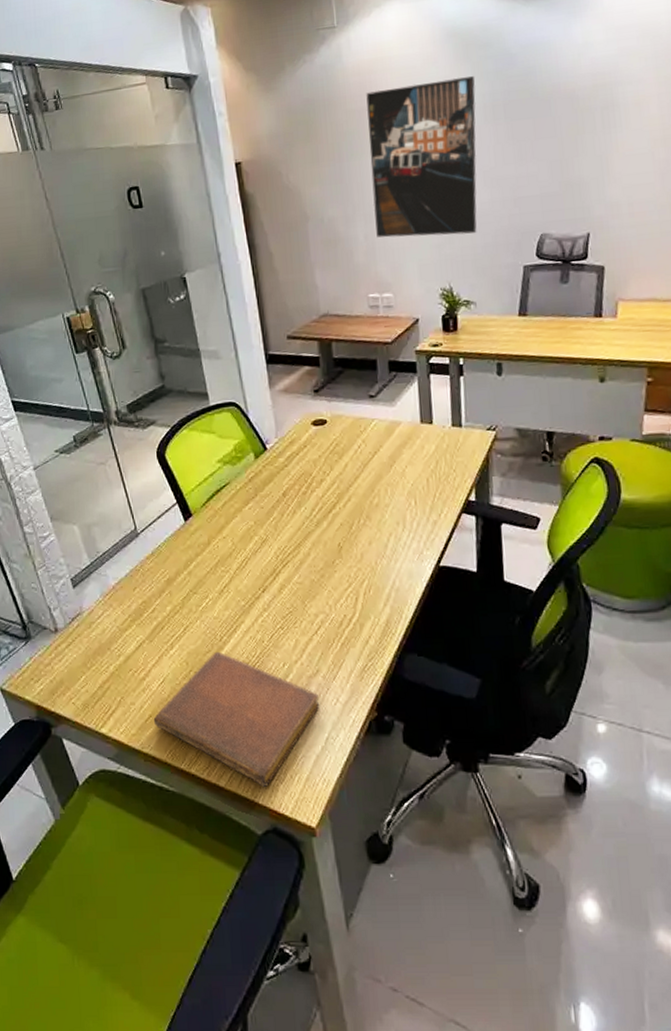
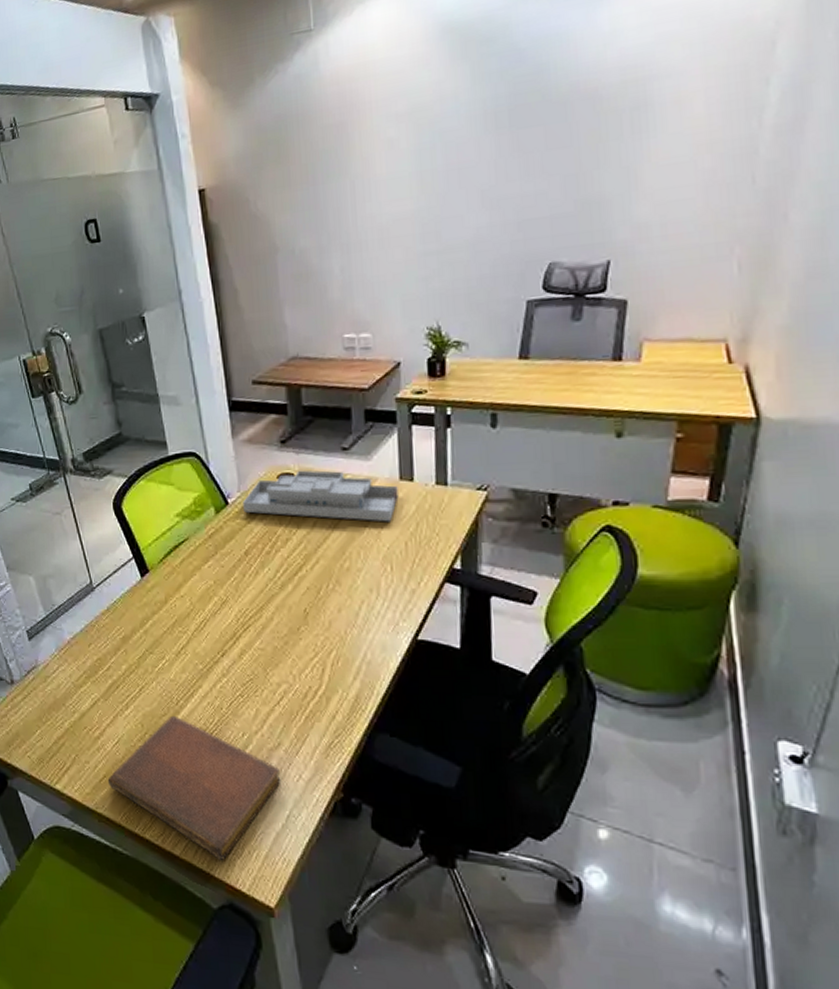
desk organizer: none [280,416,420,461] -> present [243,470,399,522]
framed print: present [366,76,477,238] -> none [345,78,475,270]

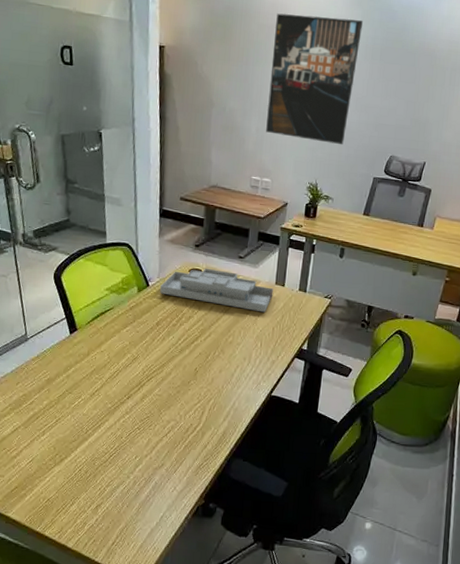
notebook: present [107,715,281,860] -> none [18,441,160,550]
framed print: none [345,78,475,270] -> present [266,13,363,144]

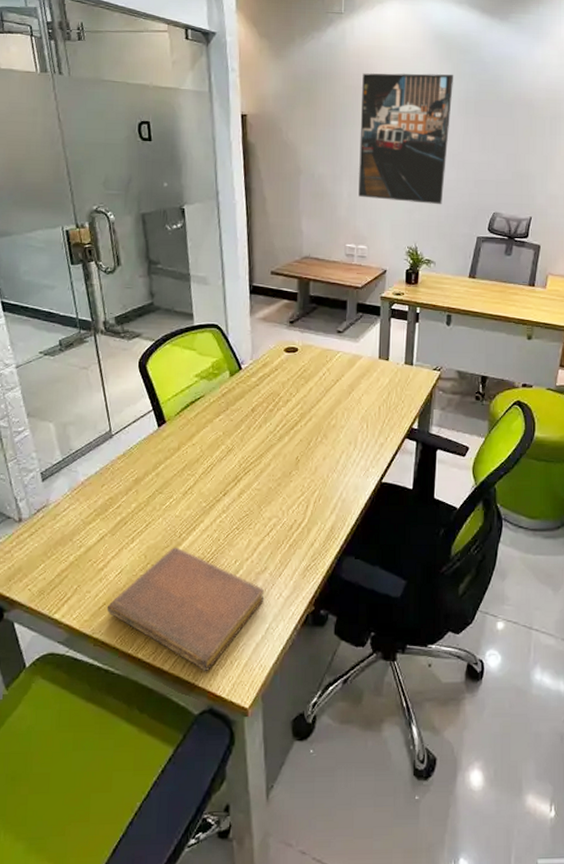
notebook: none [18,441,160,550] -> present [106,547,265,671]
desk organizer: present [160,268,273,313] -> none [254,346,377,391]

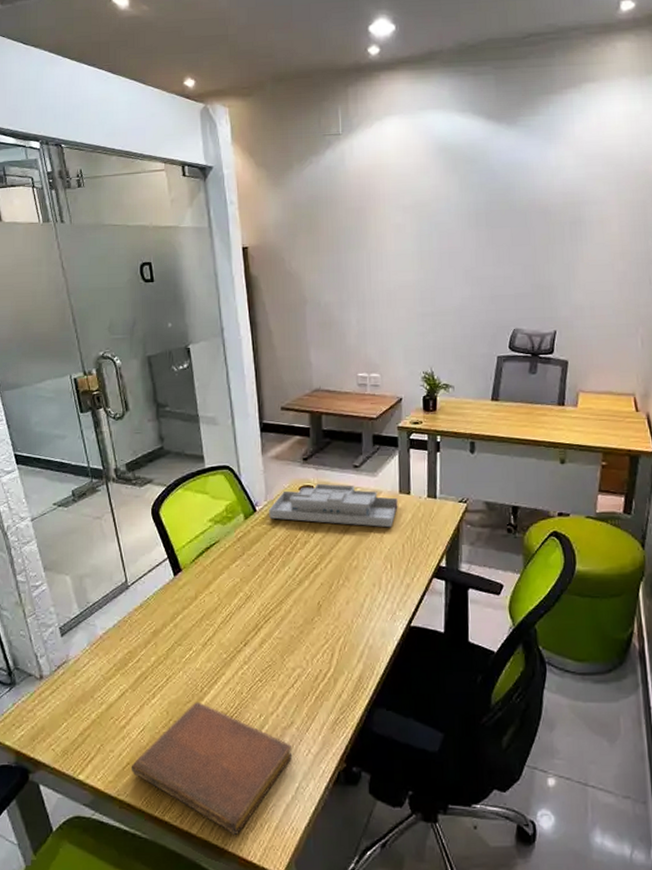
desk organizer: none [254,346,377,391] -> present [269,483,398,528]
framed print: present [358,73,453,204] -> none [365,187,462,325]

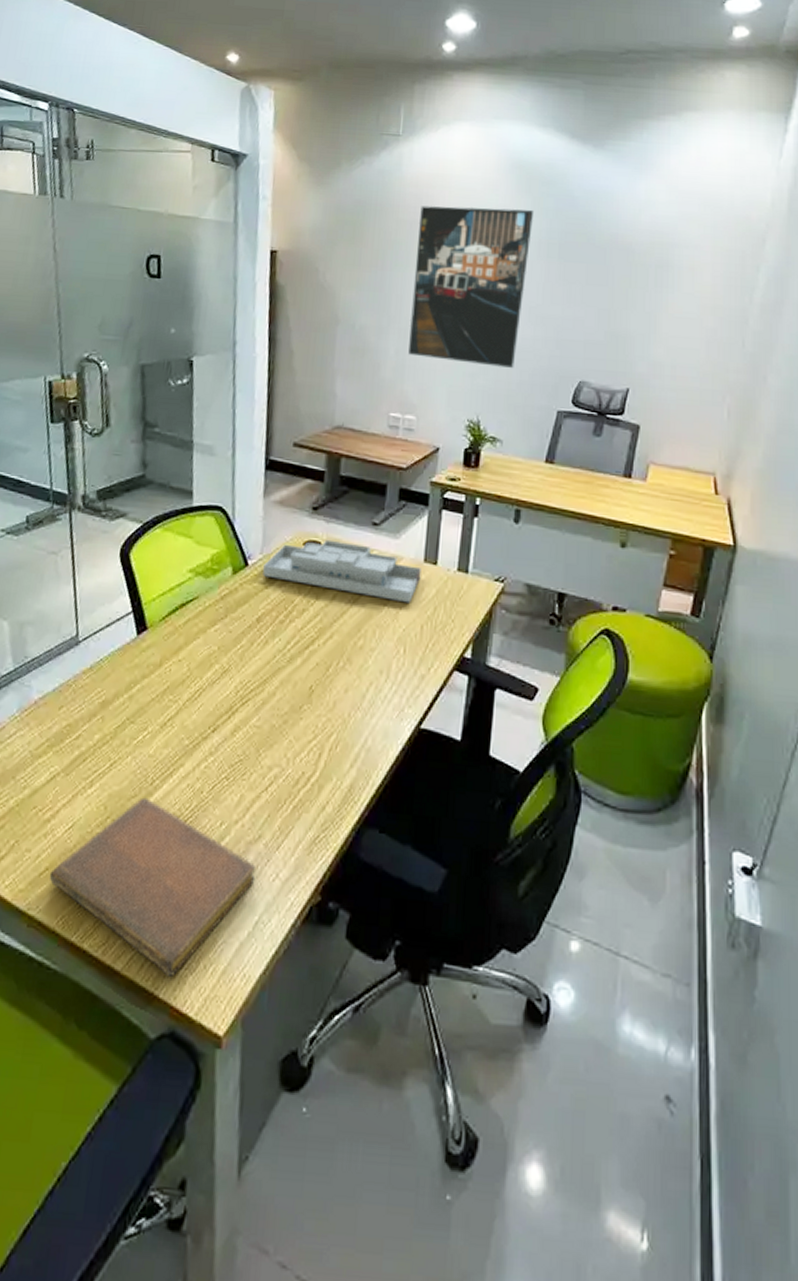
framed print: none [365,187,462,325] -> present [408,206,533,368]

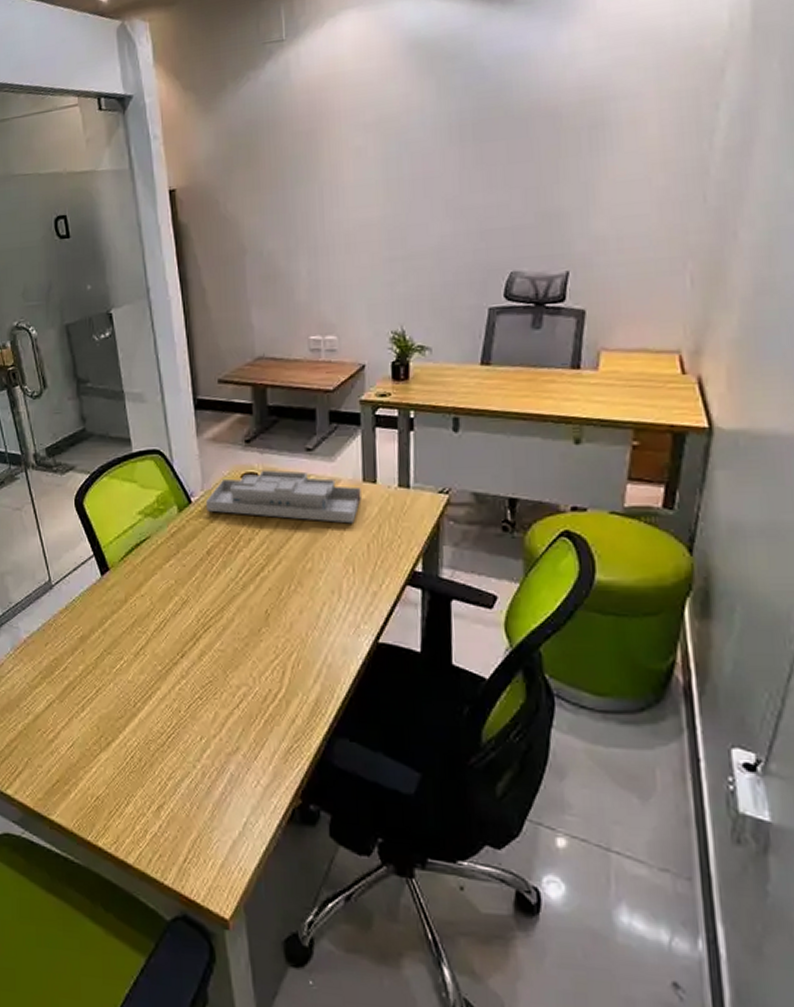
notebook: present [49,797,256,976] -> none [60,718,239,869]
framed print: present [408,206,533,368] -> none [315,93,440,274]

